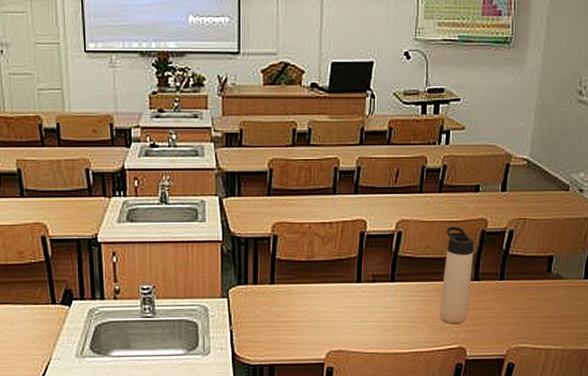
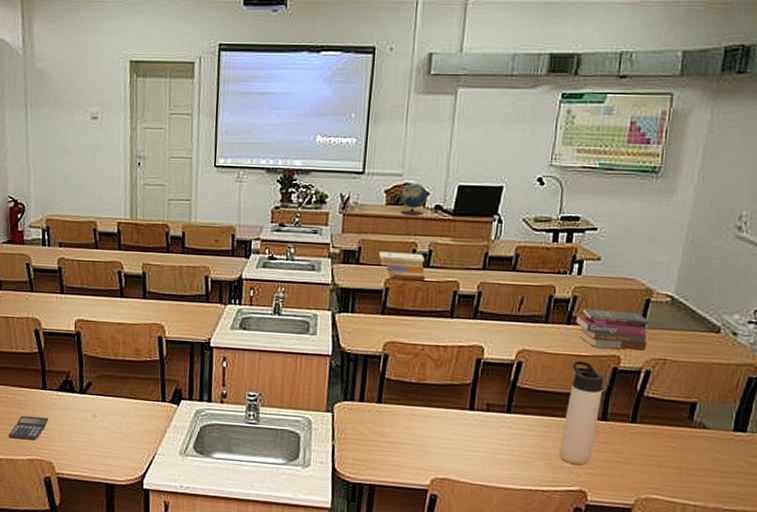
books: none [260,132,307,161] -> present [378,251,426,282]
globe: none [277,62,303,95] -> present [400,183,428,216]
books: none [447,176,510,213] -> present [576,308,649,351]

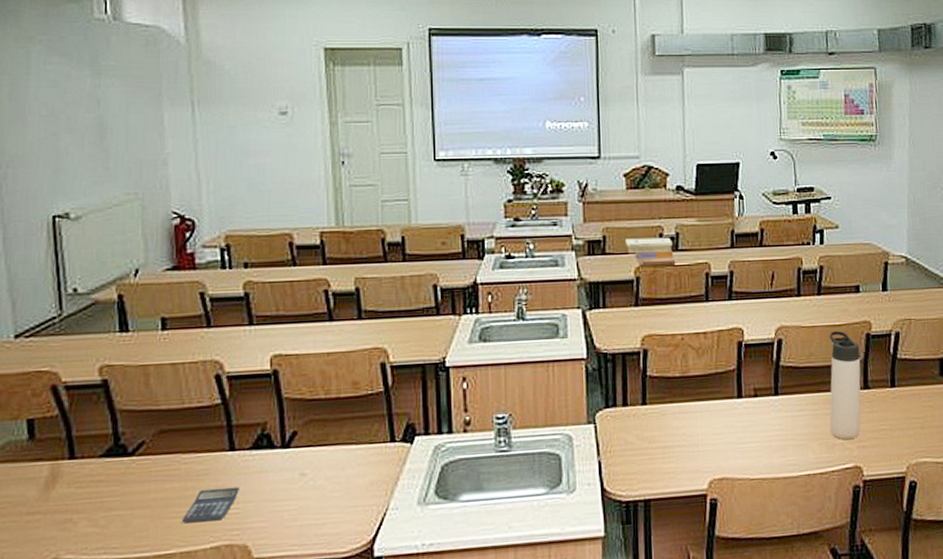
globe: present [400,183,428,216] -> none [640,165,668,199]
books: present [576,308,649,351] -> none [825,276,892,315]

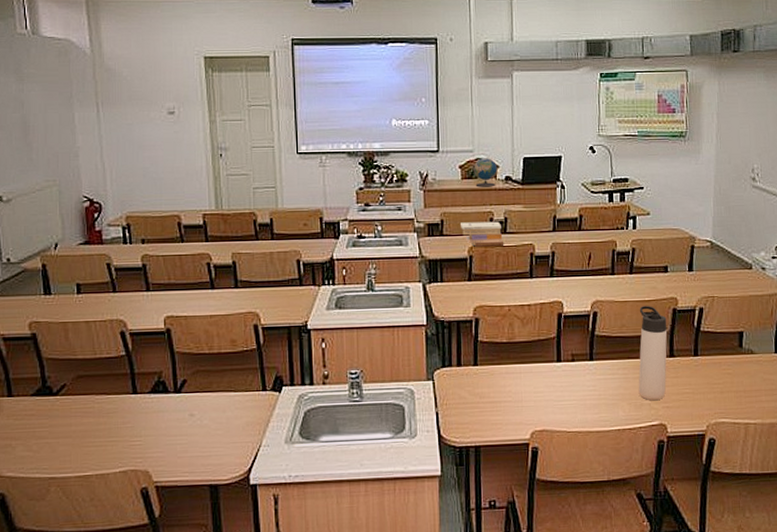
calculator: present [181,486,239,524] -> none [96,423,141,451]
globe: none [640,165,668,199] -> present [473,158,498,187]

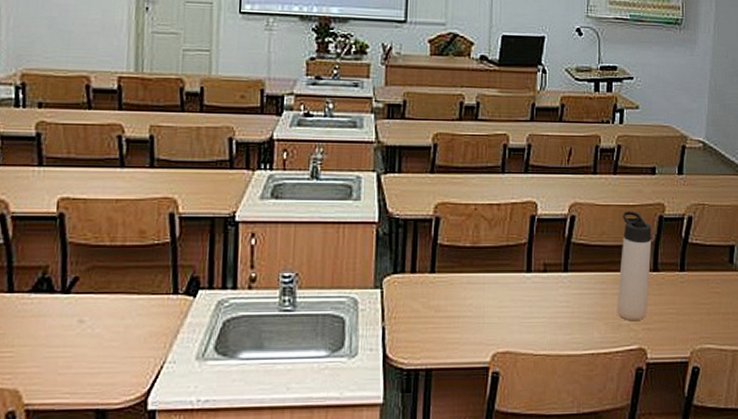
books: present [459,221,504,248] -> none [425,105,475,136]
globe: present [473,158,498,187] -> none [445,33,472,67]

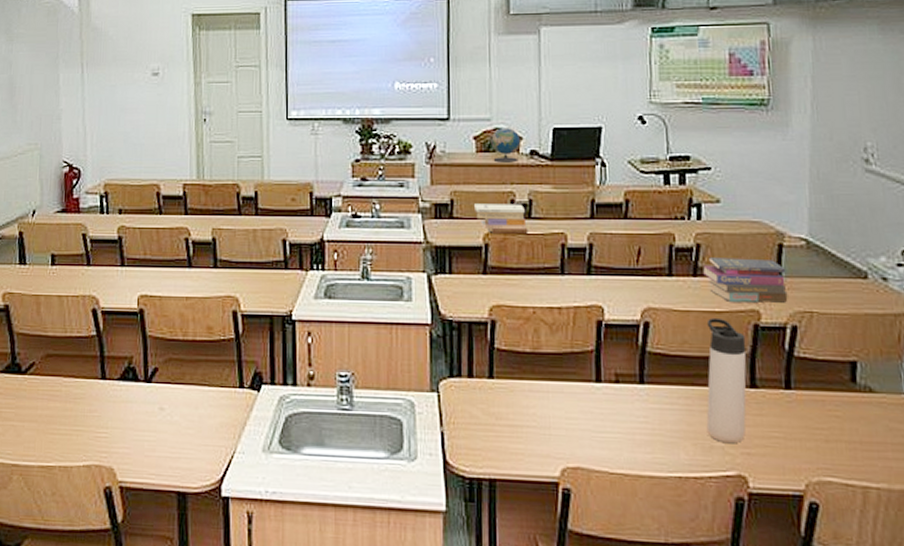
books: none [425,105,475,136] -> present [473,203,529,235]
globe: none [445,33,472,67] -> present [491,128,521,163]
books: none [622,157,687,197] -> present [703,257,788,303]

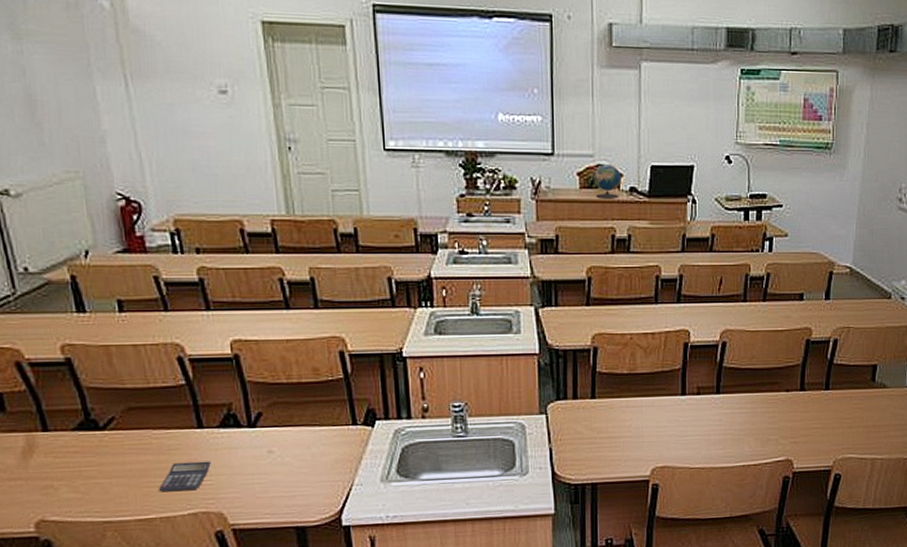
calculator: none [61,411,108,442] -> present [158,461,211,492]
books: present [473,203,529,235] -> none [577,239,627,268]
books: present [703,257,788,303] -> none [771,284,833,322]
thermos bottle: present [706,319,747,444] -> none [766,336,799,436]

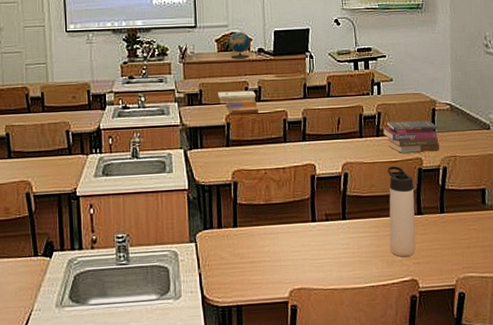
books: none [577,239,627,268] -> present [217,90,259,115]
thermos bottle: none [766,336,799,436] -> present [387,166,416,258]
books: none [771,284,833,322] -> present [383,120,440,153]

